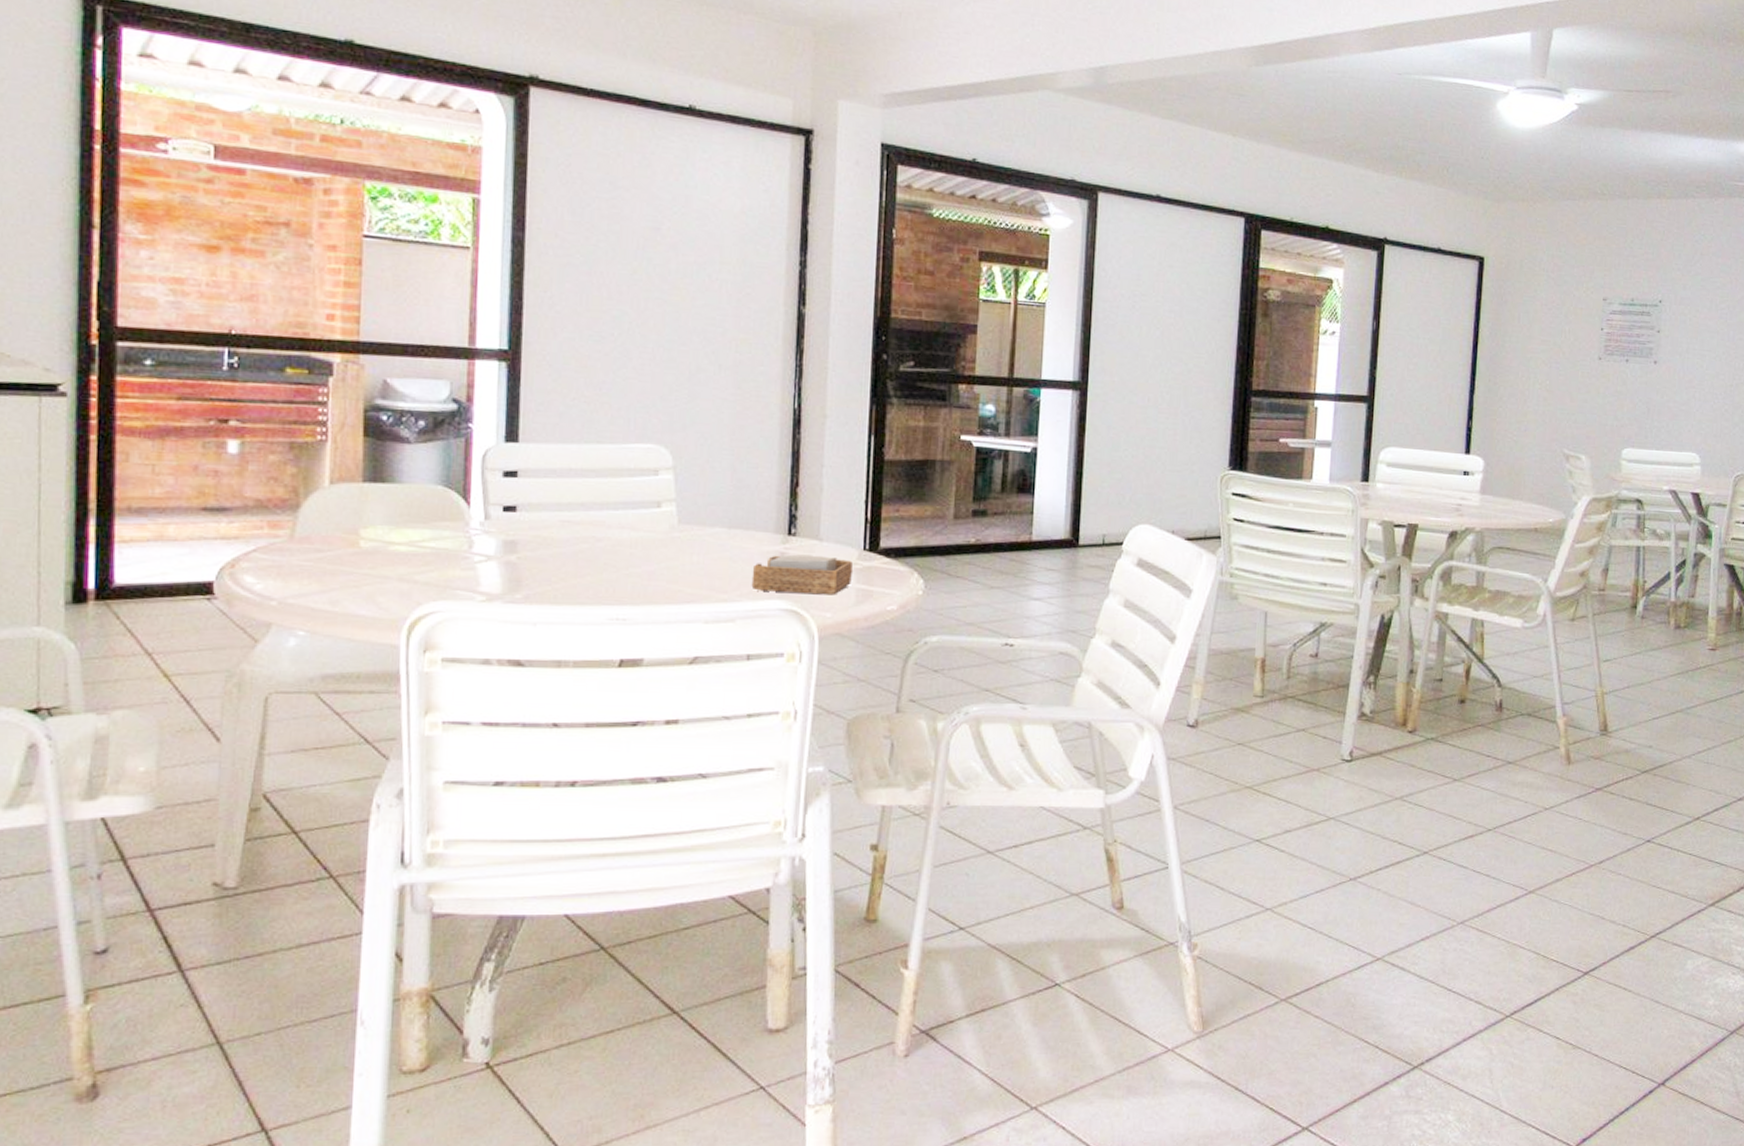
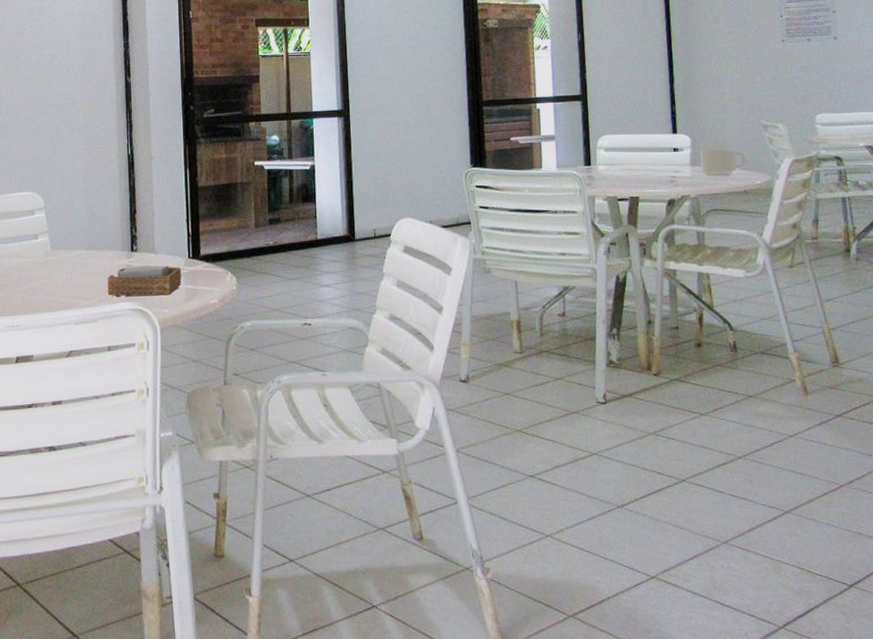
cup: none [1490,476,1541,508] -> present [700,149,746,175]

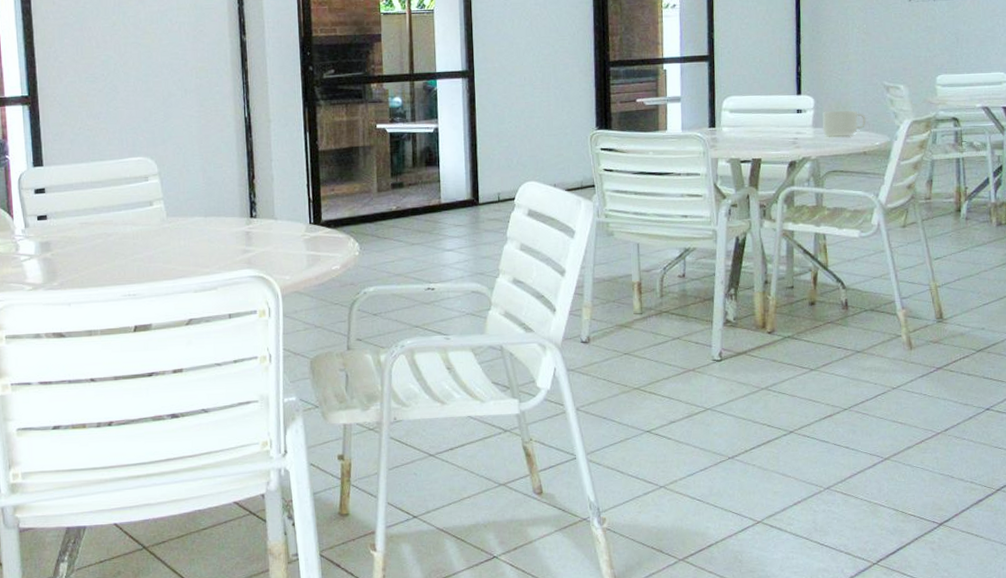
napkin holder: present [107,265,182,296] -> none [226,231,303,264]

